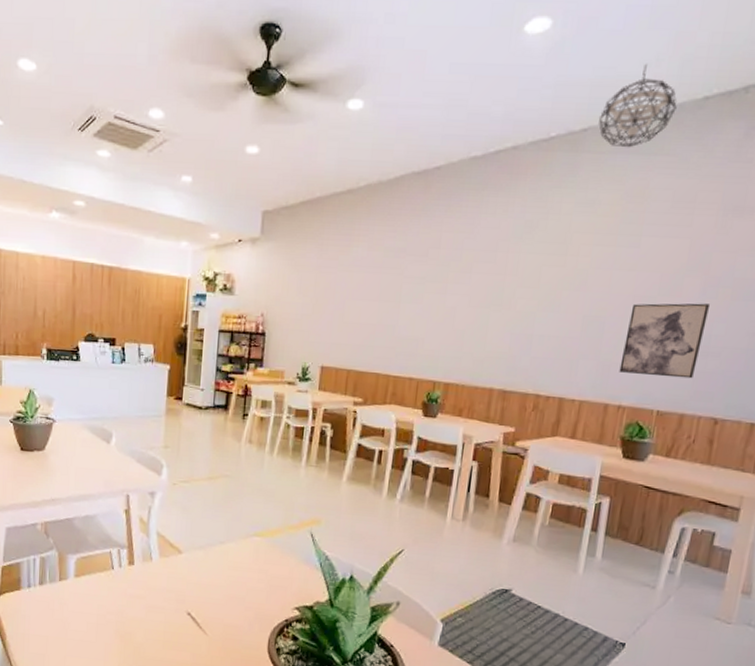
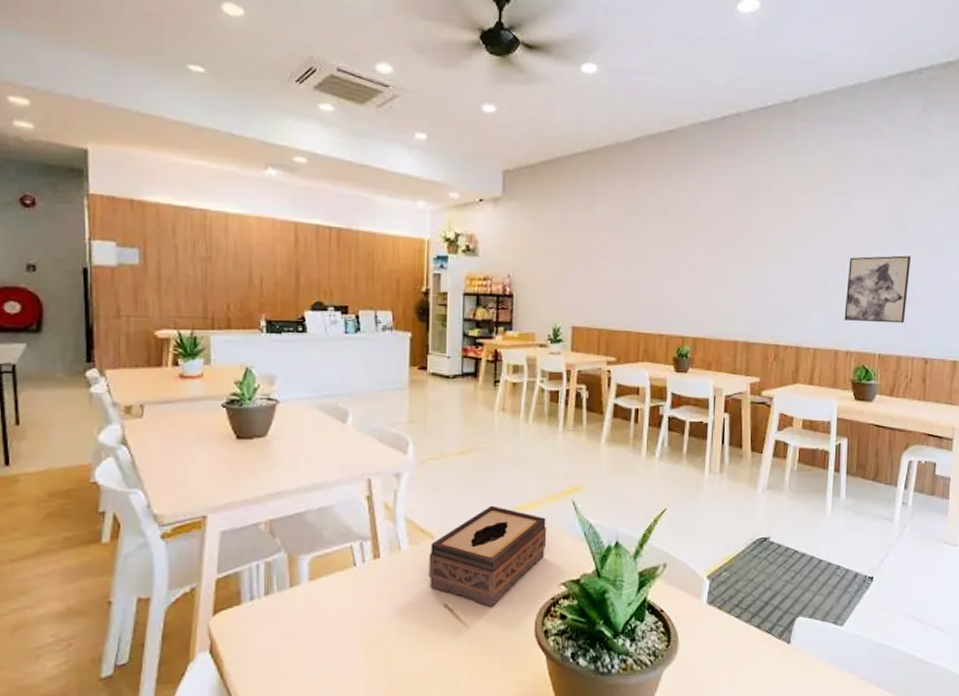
tissue box: none [175,529,285,620] -> present [429,505,547,607]
pendant light: present [598,64,677,148] -> none [807,45,868,118]

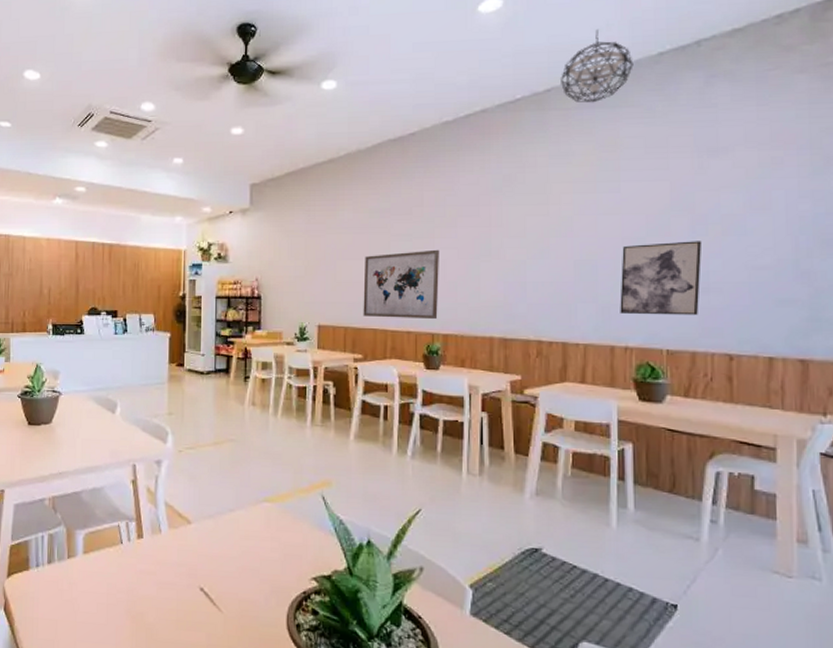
tissue box: present [429,505,547,607] -> none [186,495,297,595]
wall art: none [617,252,692,323] -> present [363,249,439,320]
pendant light: none [807,45,868,118] -> present [561,30,634,103]

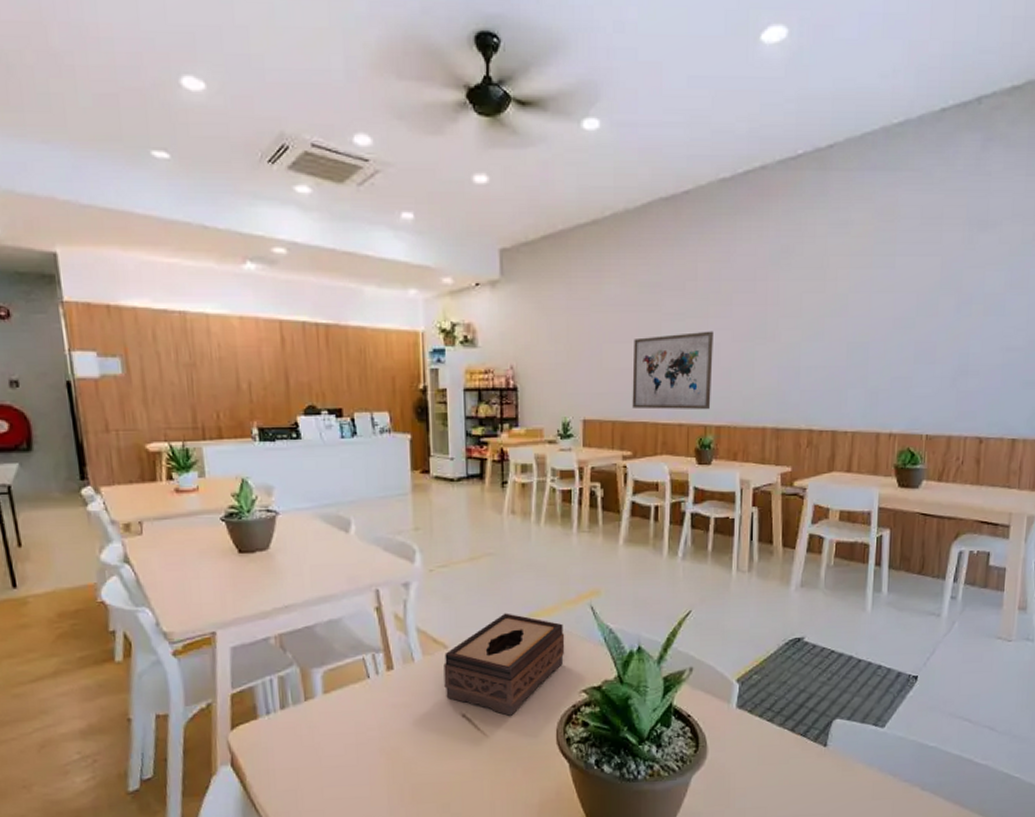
tissue box: none [186,495,297,595] -> present [443,613,565,716]
pendant light: present [561,30,634,103] -> none [844,75,917,164]
wall art: present [620,241,702,316] -> none [887,321,966,400]

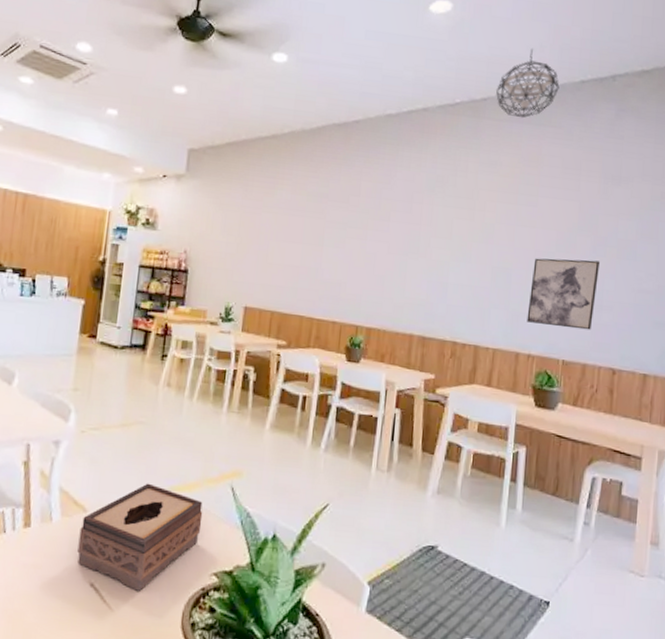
wall art: present [632,331,713,410] -> none [291,239,371,312]
pendant light: none [844,75,917,164] -> present [496,49,560,119]
wall art: none [887,321,966,400] -> present [527,258,601,330]

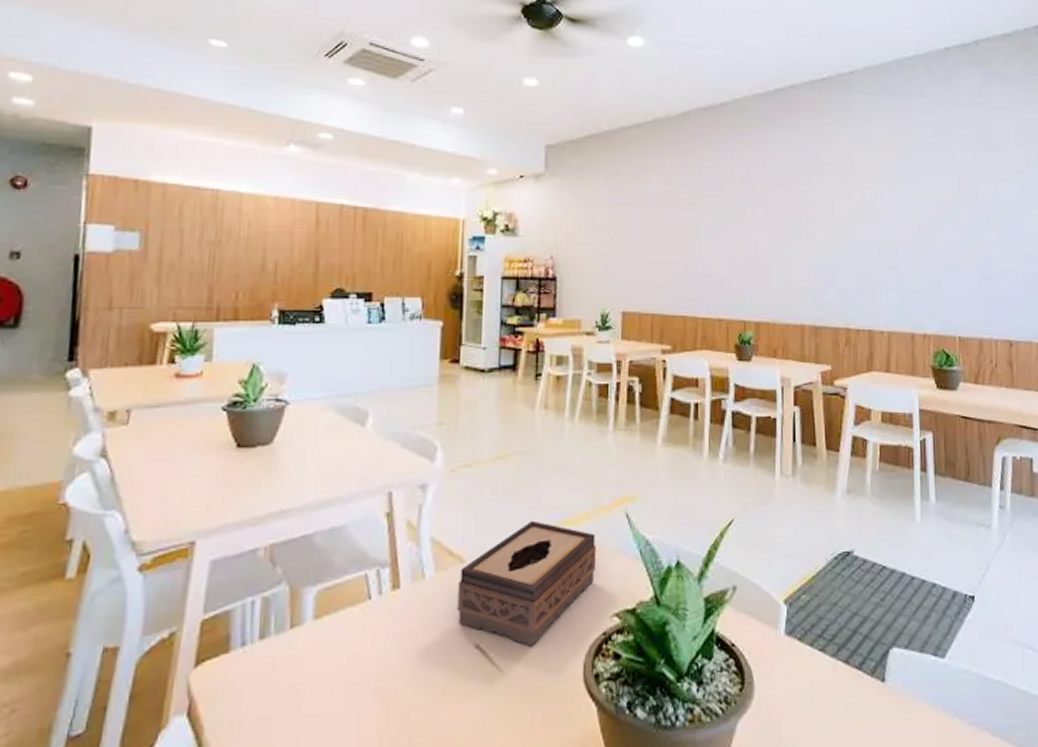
pendant light: present [496,49,560,119] -> none [862,18,925,90]
wall art: present [527,258,601,330] -> none [918,230,985,303]

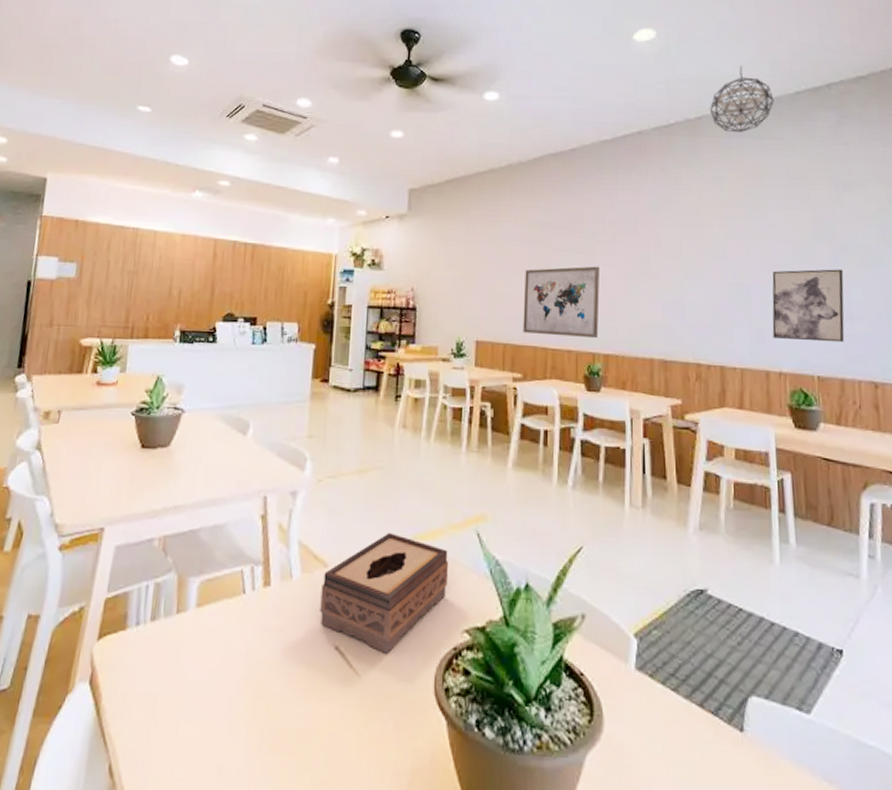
wall art: none [672,229,751,306] -> present [523,266,599,339]
pendant light: none [862,18,925,90] -> present [710,66,774,133]
wall art: none [918,230,985,303] -> present [772,269,845,343]

